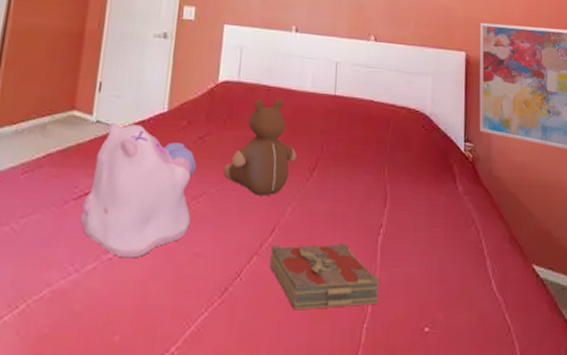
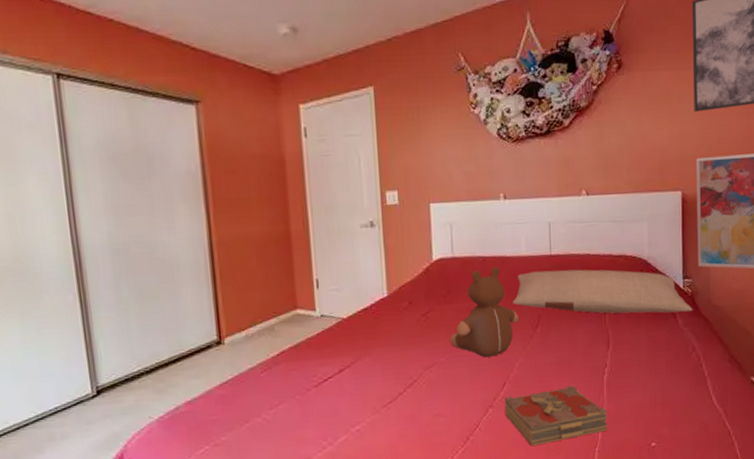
plush toy: present [80,123,197,258] -> none [323,313,426,428]
pillow: none [292,109,473,179] -> present [513,269,693,314]

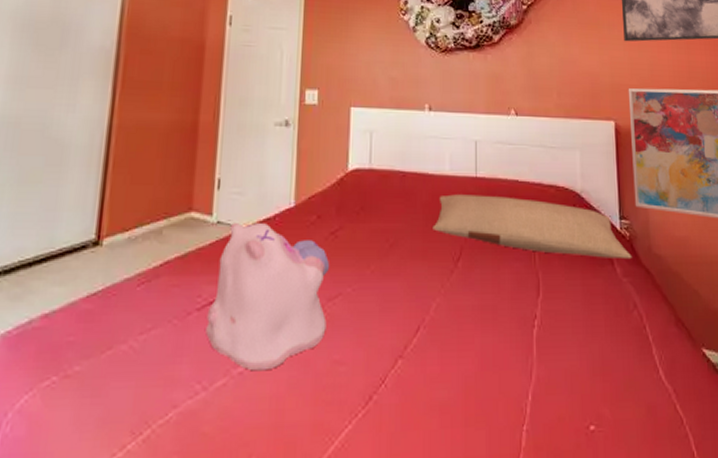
plush toy: none [323,313,426,428] -> present [206,223,330,371]
teddy bear: present [450,267,519,358] -> none [360,184,438,293]
book: present [505,384,608,447] -> none [417,337,538,416]

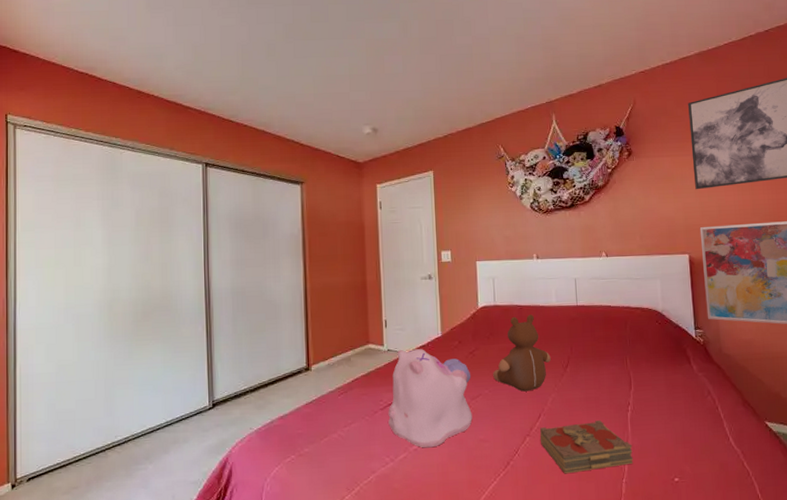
teddy bear: none [360,184,438,293] -> present [493,314,551,392]
book: none [417,337,538,416] -> present [540,419,634,474]
pillow: present [432,194,632,260] -> none [545,318,706,359]

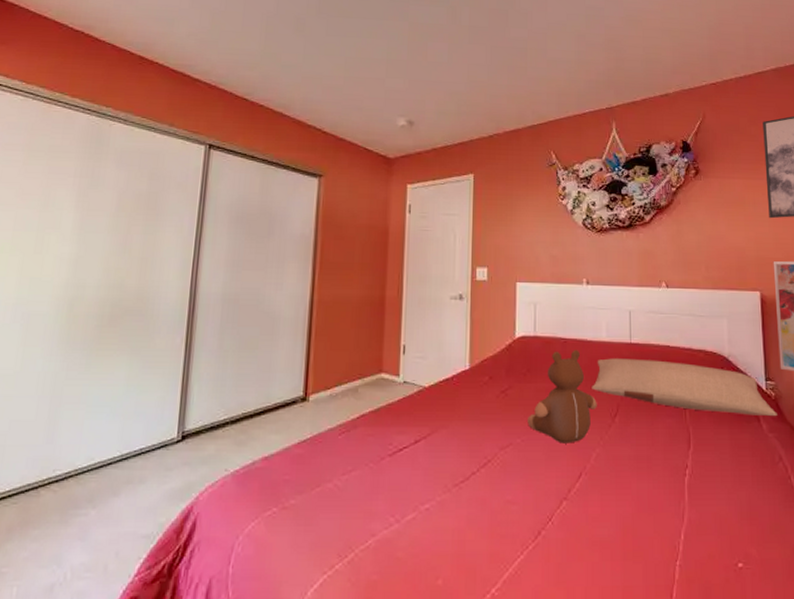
plush toy: present [388,349,473,448] -> none [397,383,502,508]
book: present [540,419,634,474] -> none [580,484,690,551]
pillow: none [545,318,706,359] -> present [592,358,777,417]

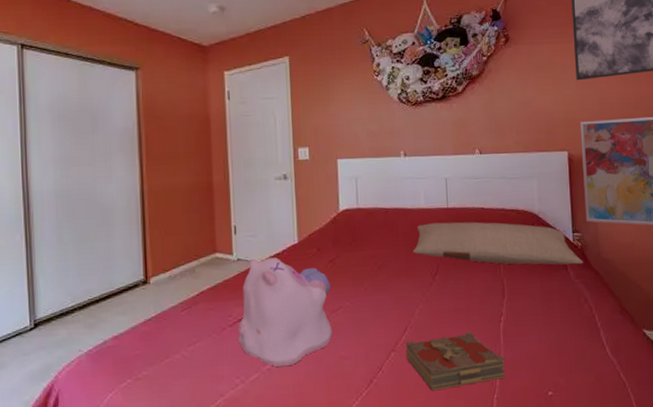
plush toy: none [397,383,502,508] -> present [238,258,332,367]
teddy bear: present [527,350,597,444] -> none [355,218,419,303]
book: none [580,484,690,551] -> present [406,331,506,391]

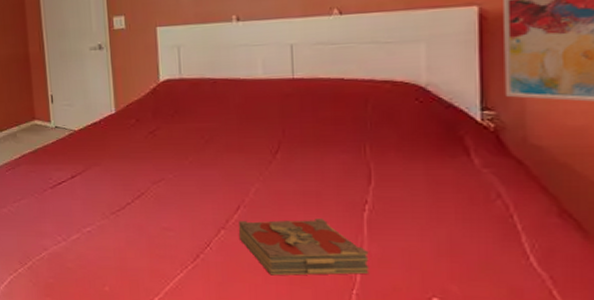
plush toy: present [238,258,332,367] -> none [58,127,154,231]
pillow: present [413,222,583,265] -> none [247,94,497,151]

